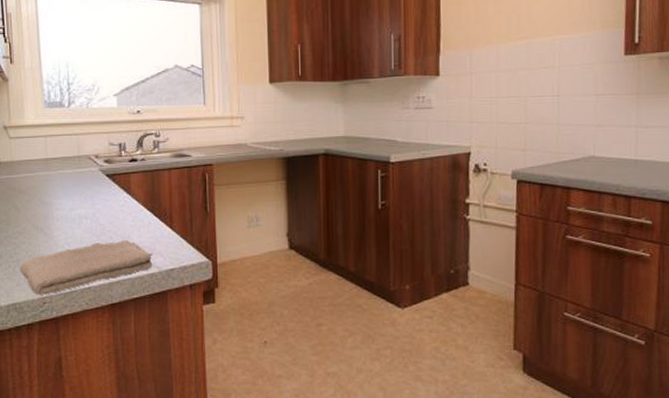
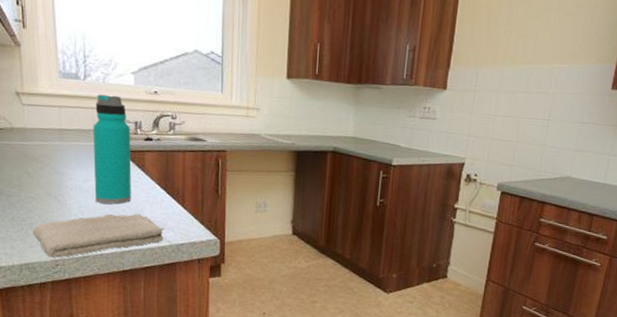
water bottle: none [78,119,119,232] -> present [93,94,132,204]

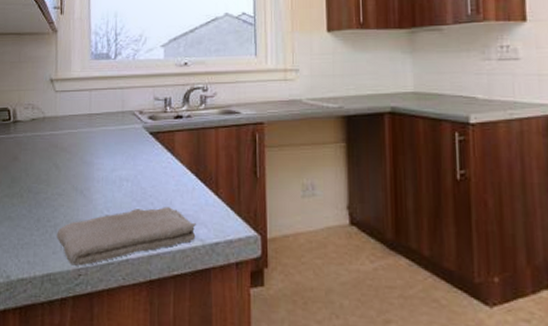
water bottle: present [93,94,132,204] -> none [121,72,161,196]

